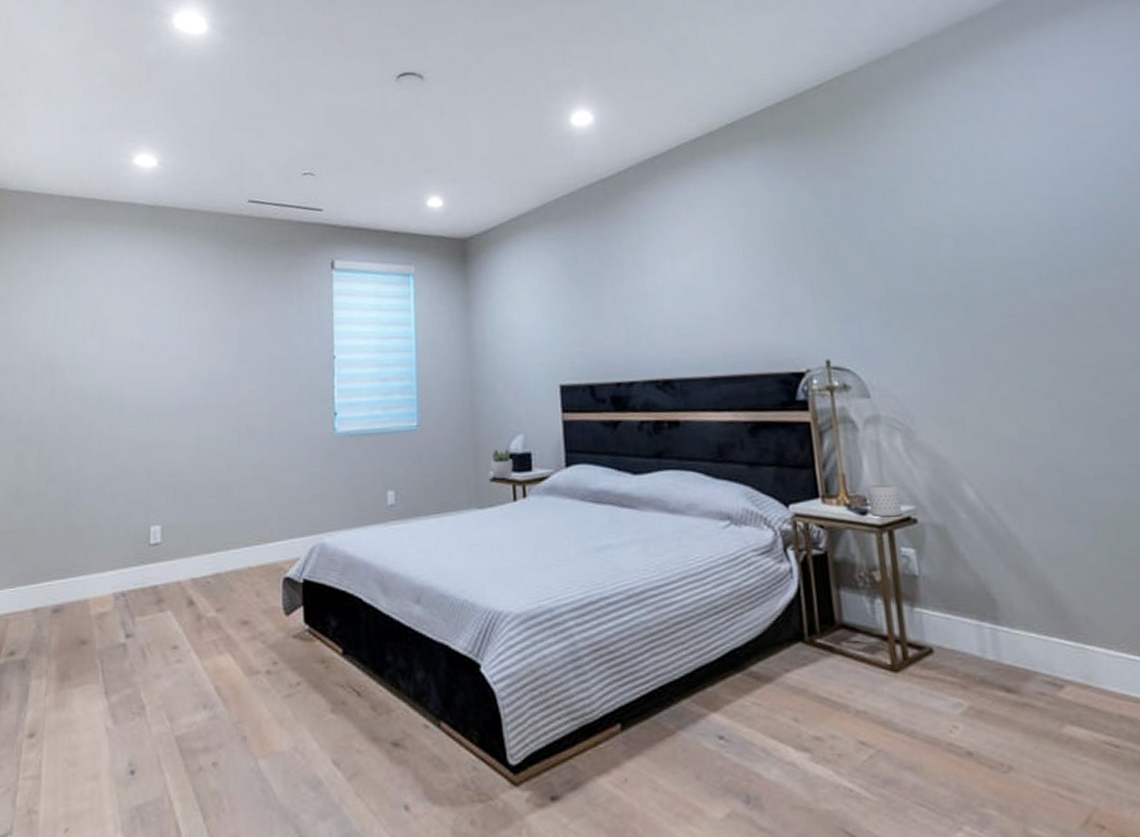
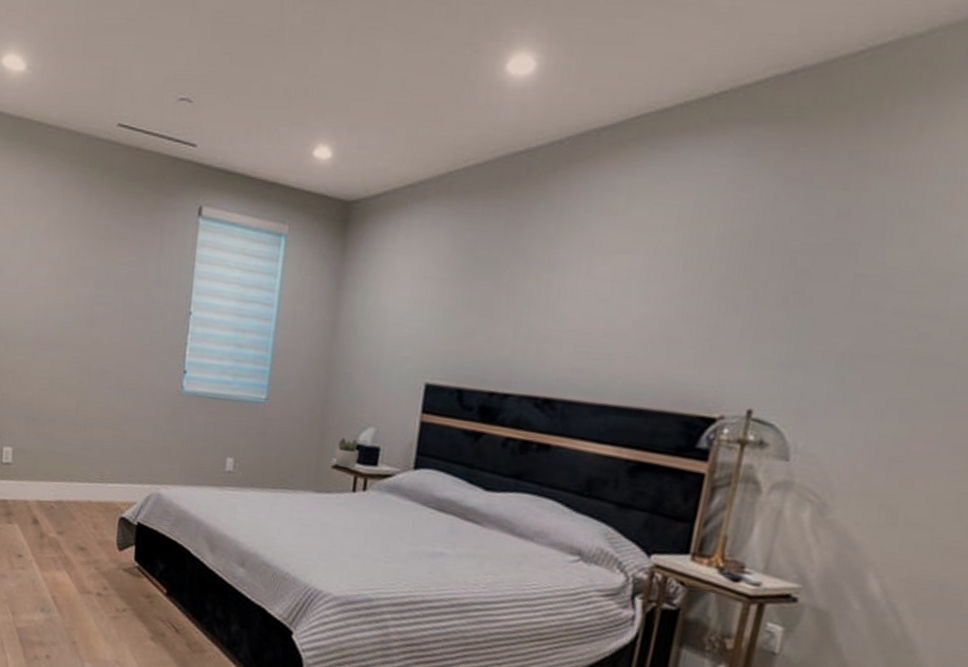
mug: present [866,483,902,517] -> none [744,551,788,592]

